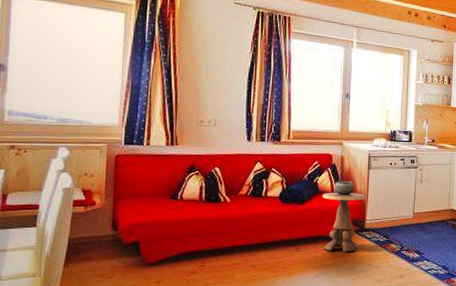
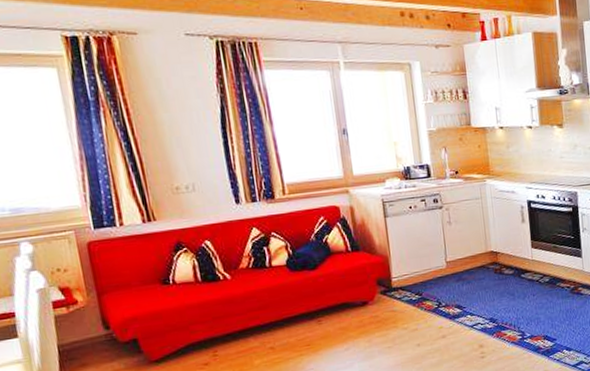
side table: present [323,181,366,251] -> none [336,235,390,320]

